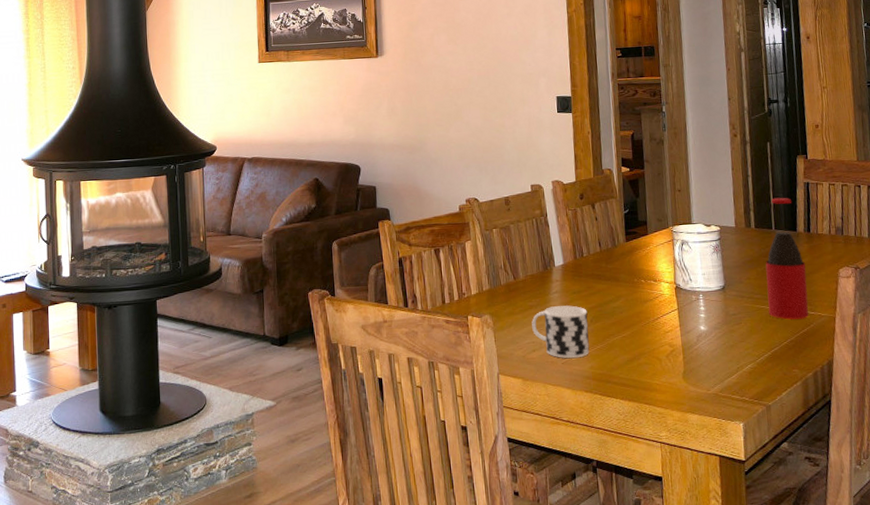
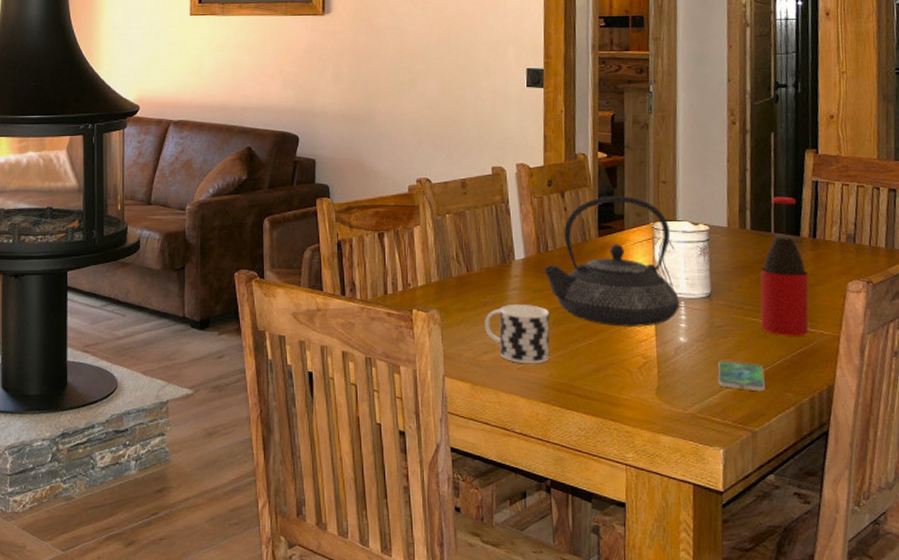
teapot: none [579,204,699,320] -> present [543,196,679,327]
smartphone: none [734,344,775,370] -> present [718,360,765,392]

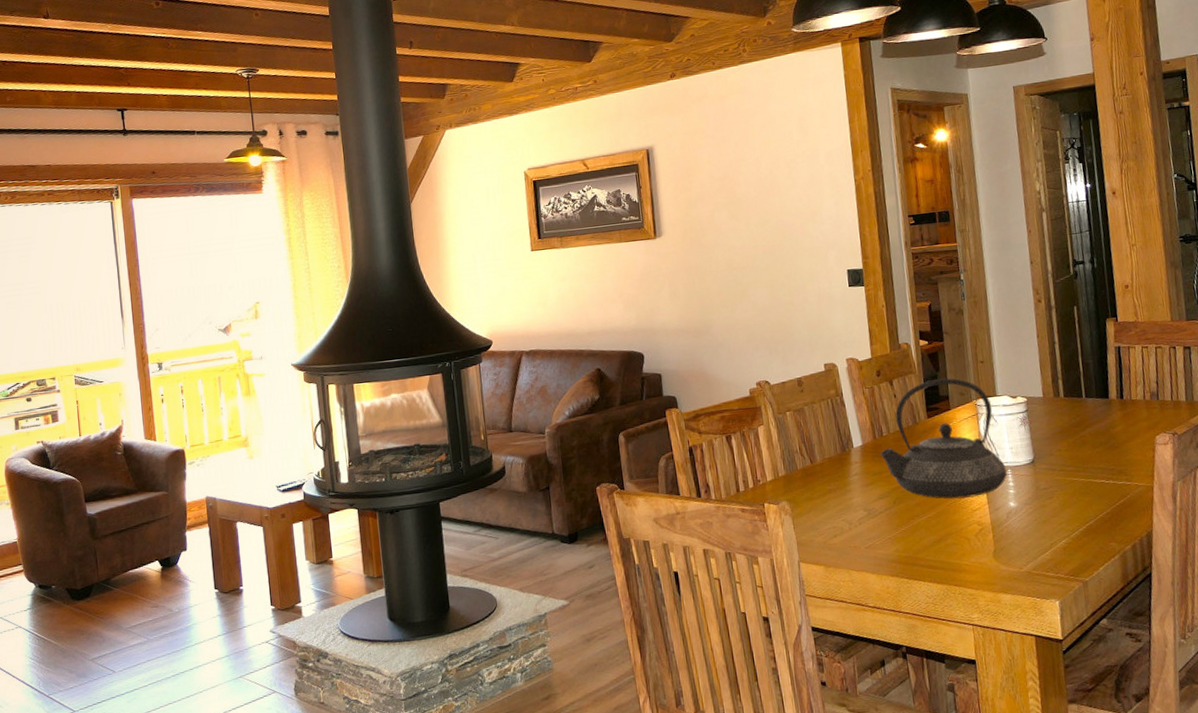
cup: present [485,305,550,364] -> none [831,487,894,543]
smartphone: present [718,360,765,392] -> none [1046,519,1091,545]
bottle: present [760,196,809,336] -> none [1076,363,1125,492]

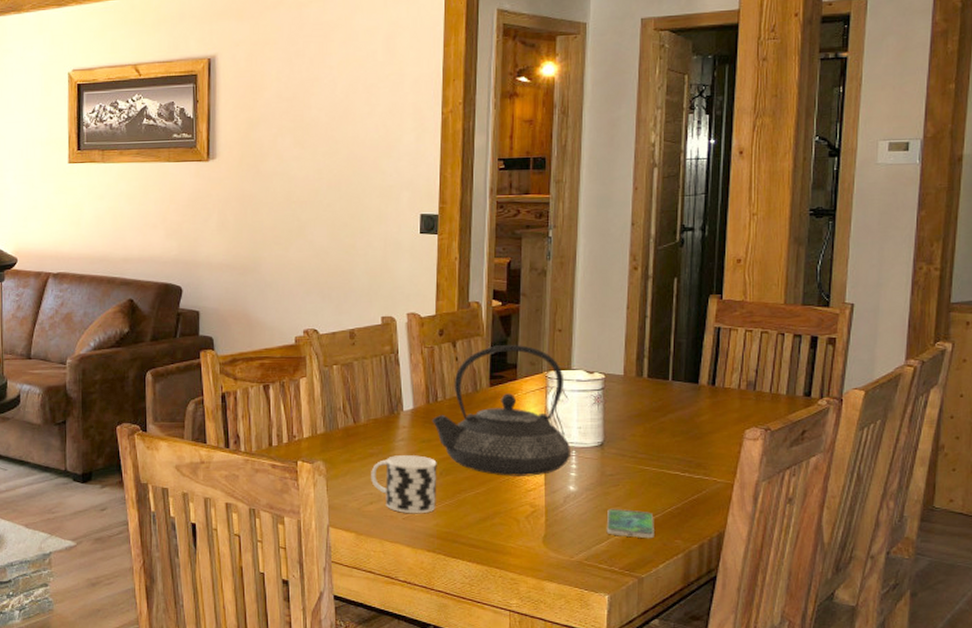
cup: none [831,487,894,543] -> present [371,455,437,514]
smartphone: none [1046,519,1091,545] -> present [606,508,654,539]

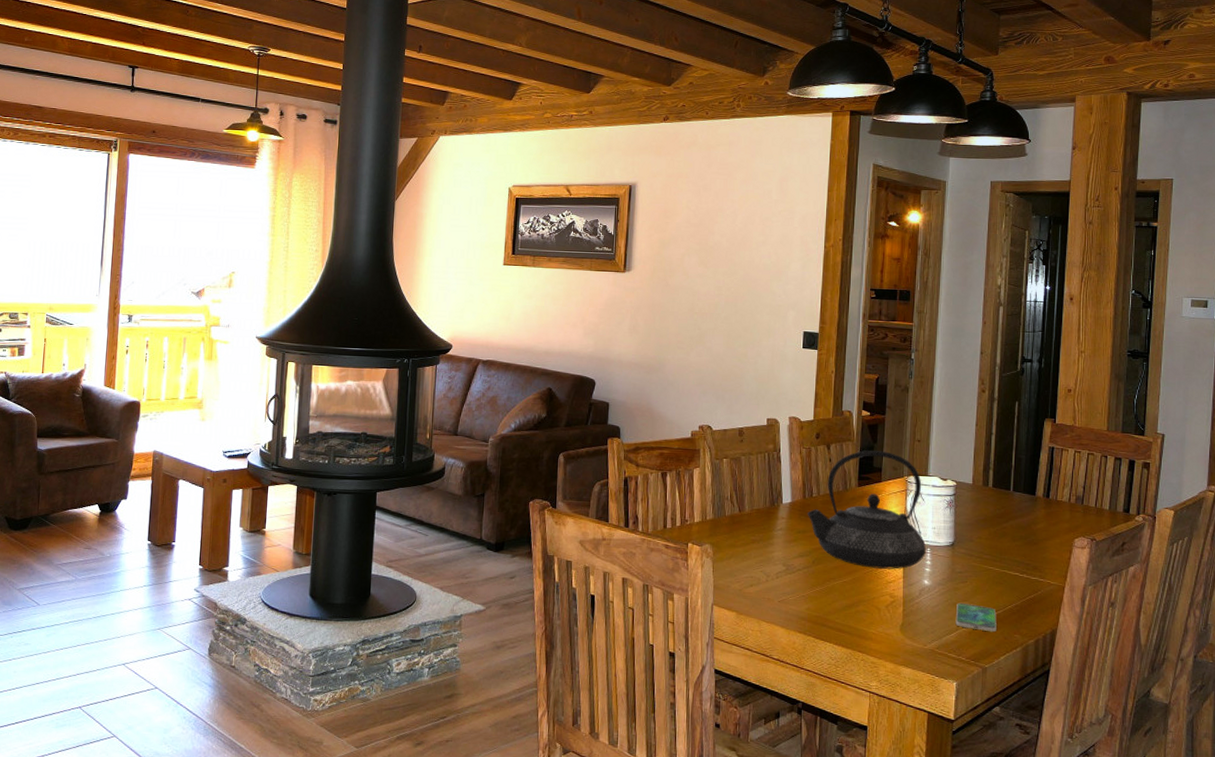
cup: present [371,455,437,514] -> none [752,543,810,598]

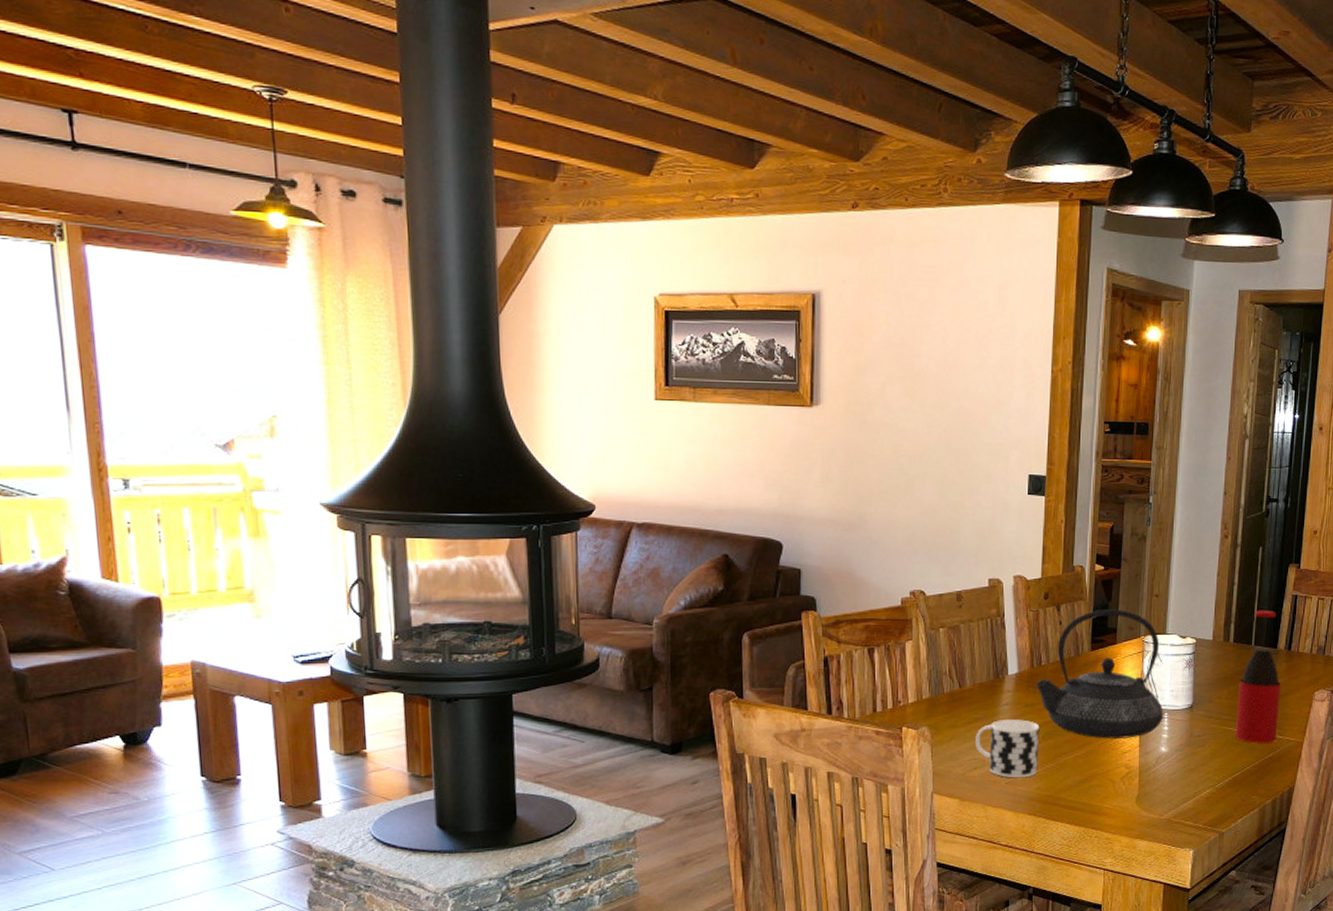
cup: none [752,543,810,598] -> present [975,719,1040,778]
smartphone: present [955,602,997,633] -> none [1193,767,1235,796]
bottle: none [996,459,1040,585] -> present [1235,610,1281,743]

